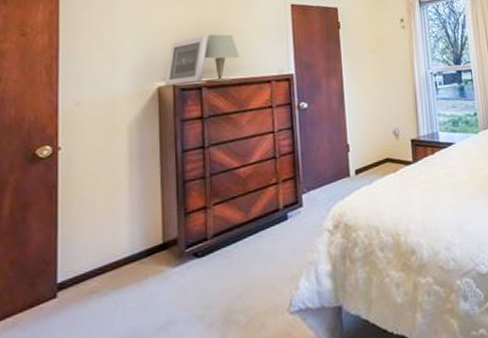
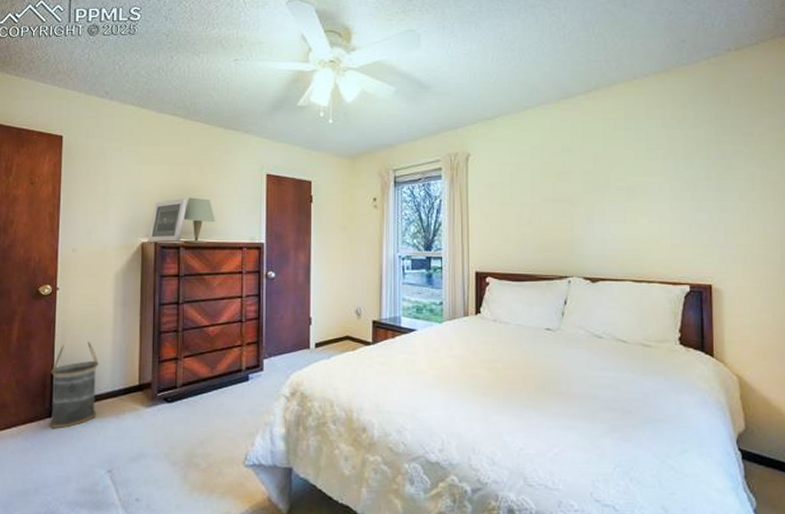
basket: none [53,203,113,311] -> present [50,341,99,429]

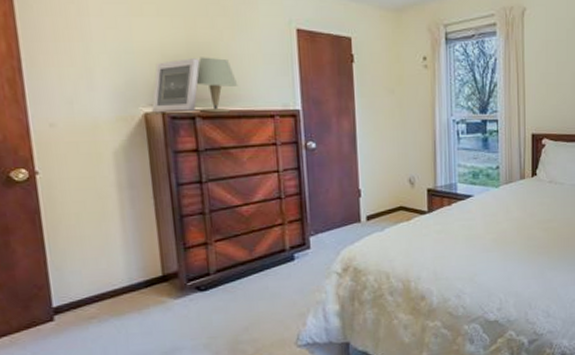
basket: present [50,341,99,429] -> none [43,232,113,333]

